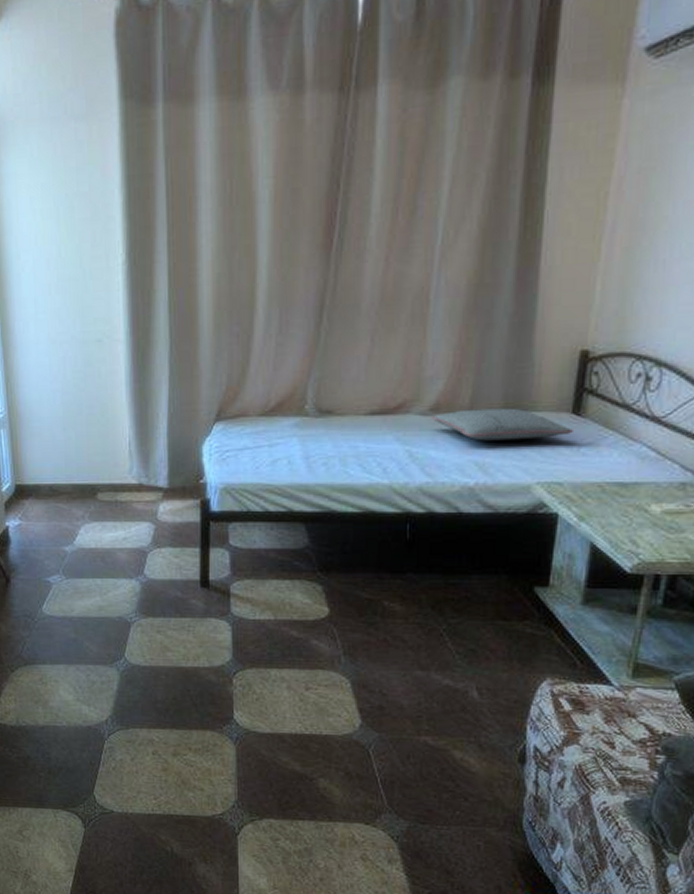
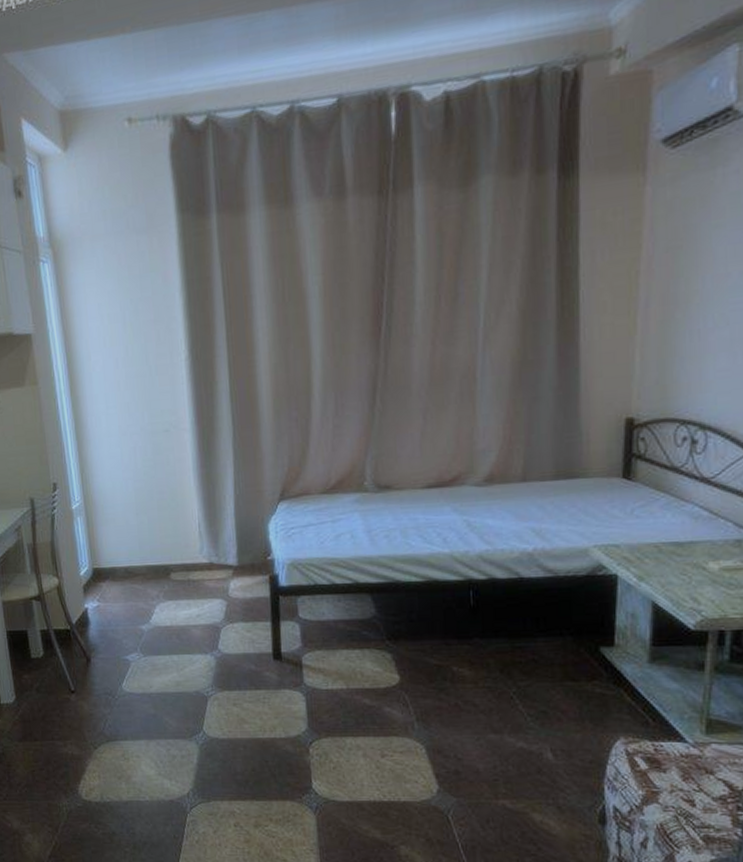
pillow: present [431,408,573,441] -> none [486,475,625,508]

